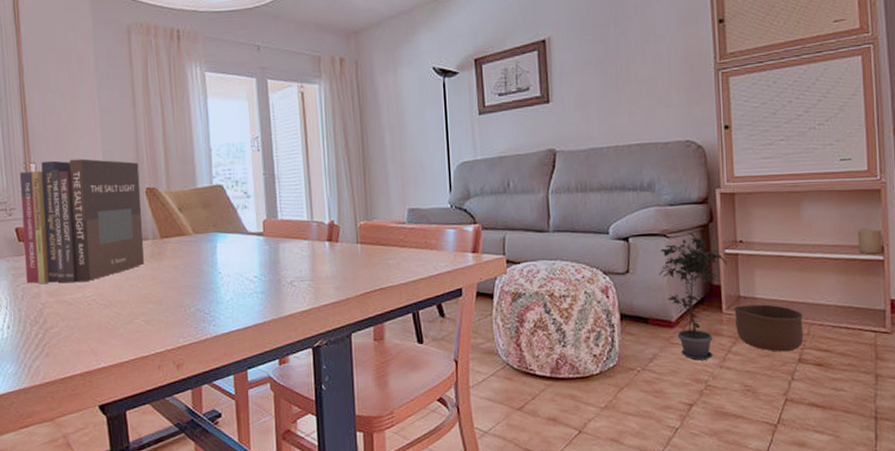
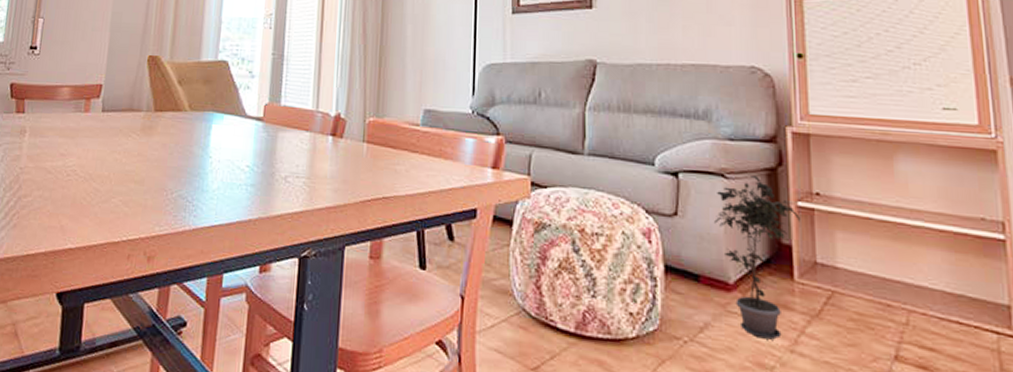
books: present [19,159,144,284] -> none [9,17,146,149]
basket: present [734,304,804,352] -> none [809,274,901,344]
candle: present [858,228,882,254] -> none [968,196,1003,231]

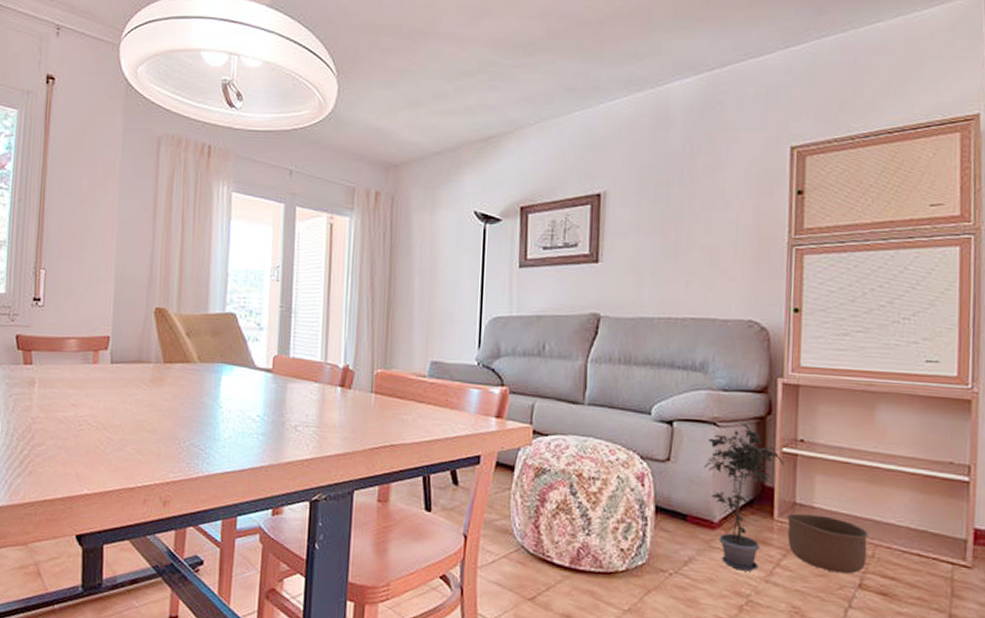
basket: none [809,274,901,344] -> present [787,513,868,574]

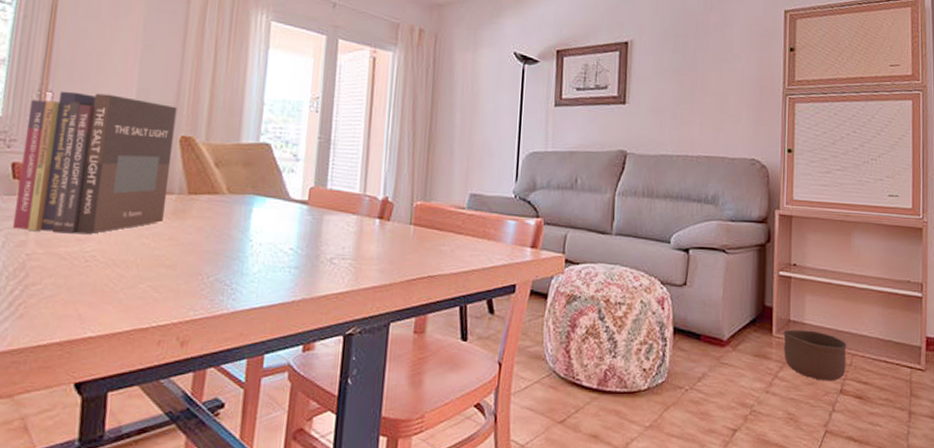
books: none [19,268,151,400] -> present [12,91,177,234]
potted plant: present [704,424,784,571] -> none [715,251,780,384]

